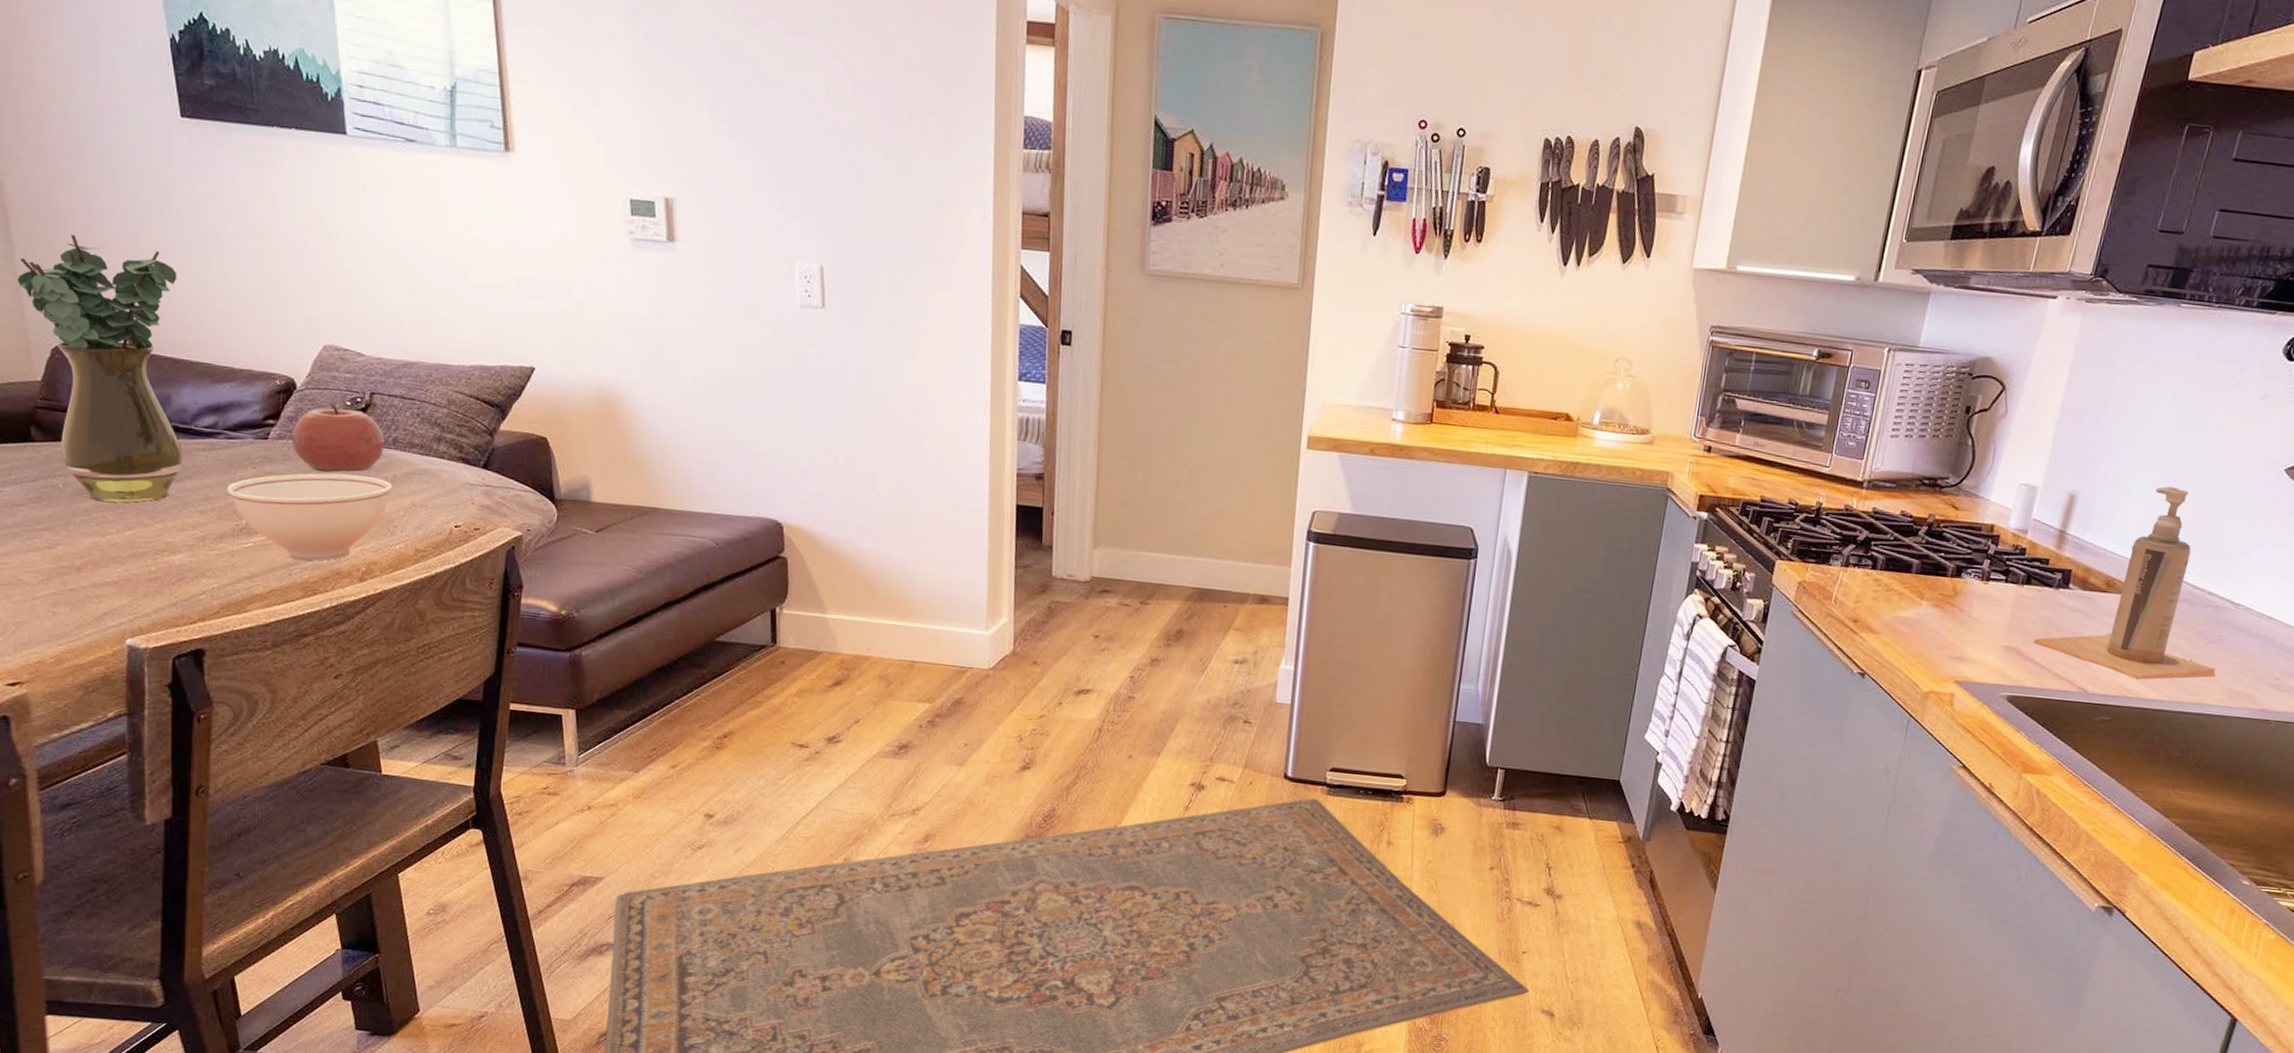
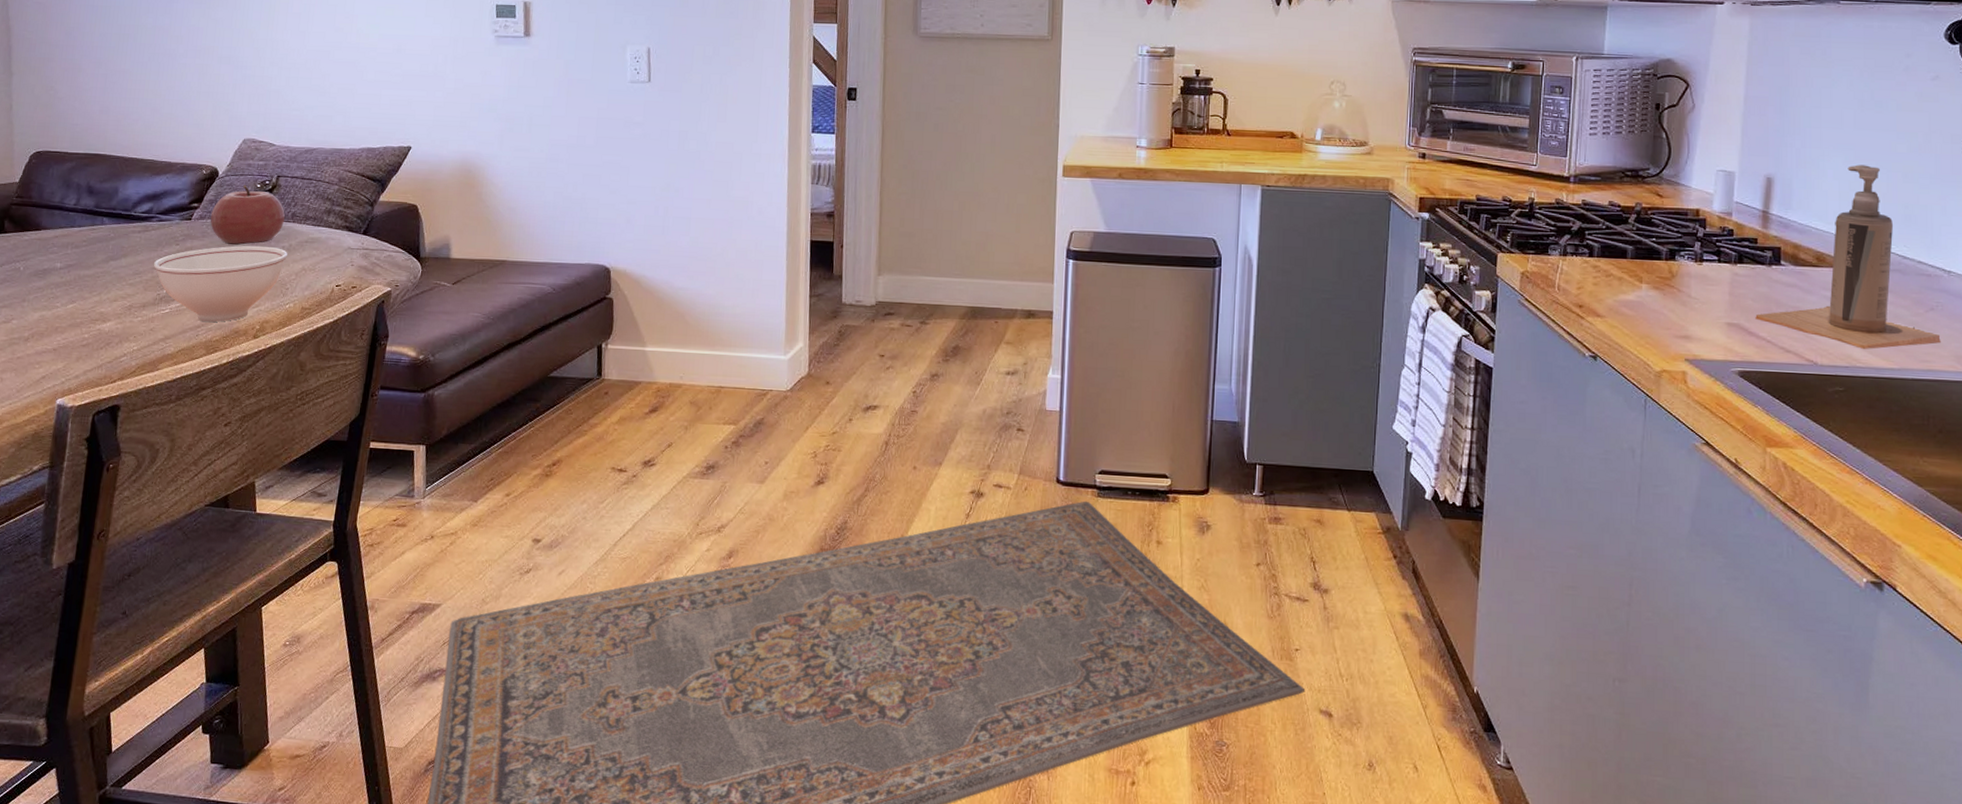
vase: present [17,234,183,503] -> none [11,62,135,281]

